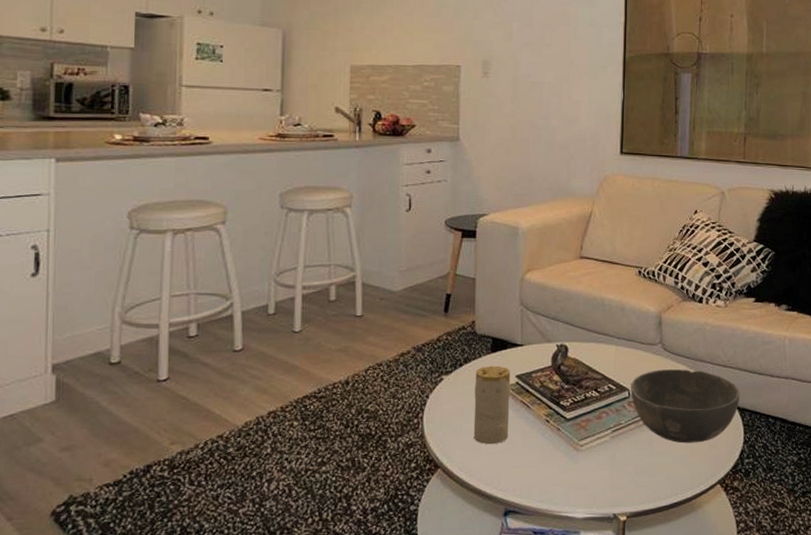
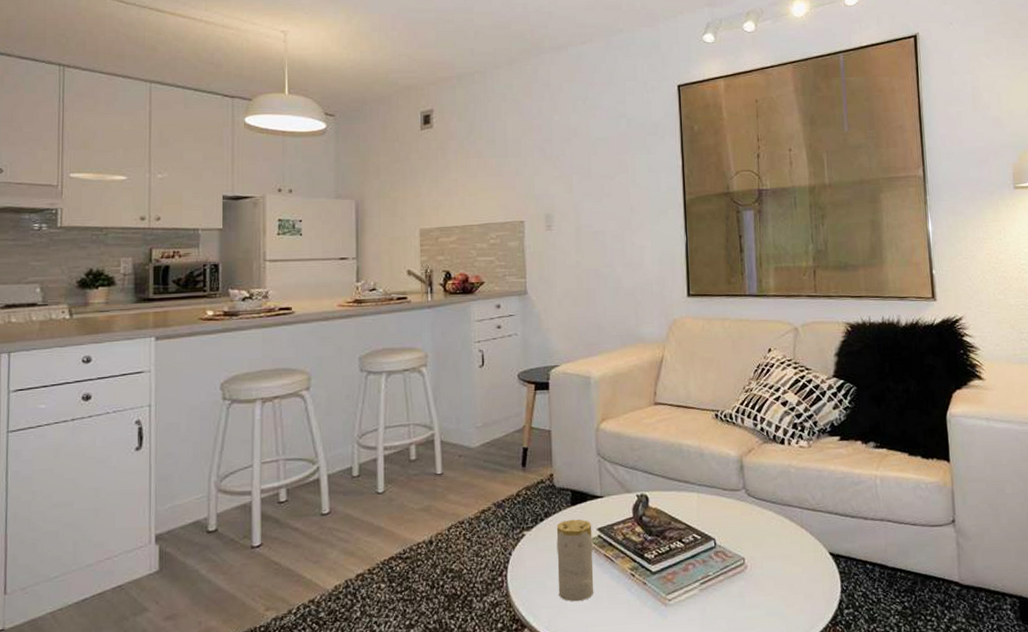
bowl: present [631,369,740,443] -> none [716,515,833,595]

